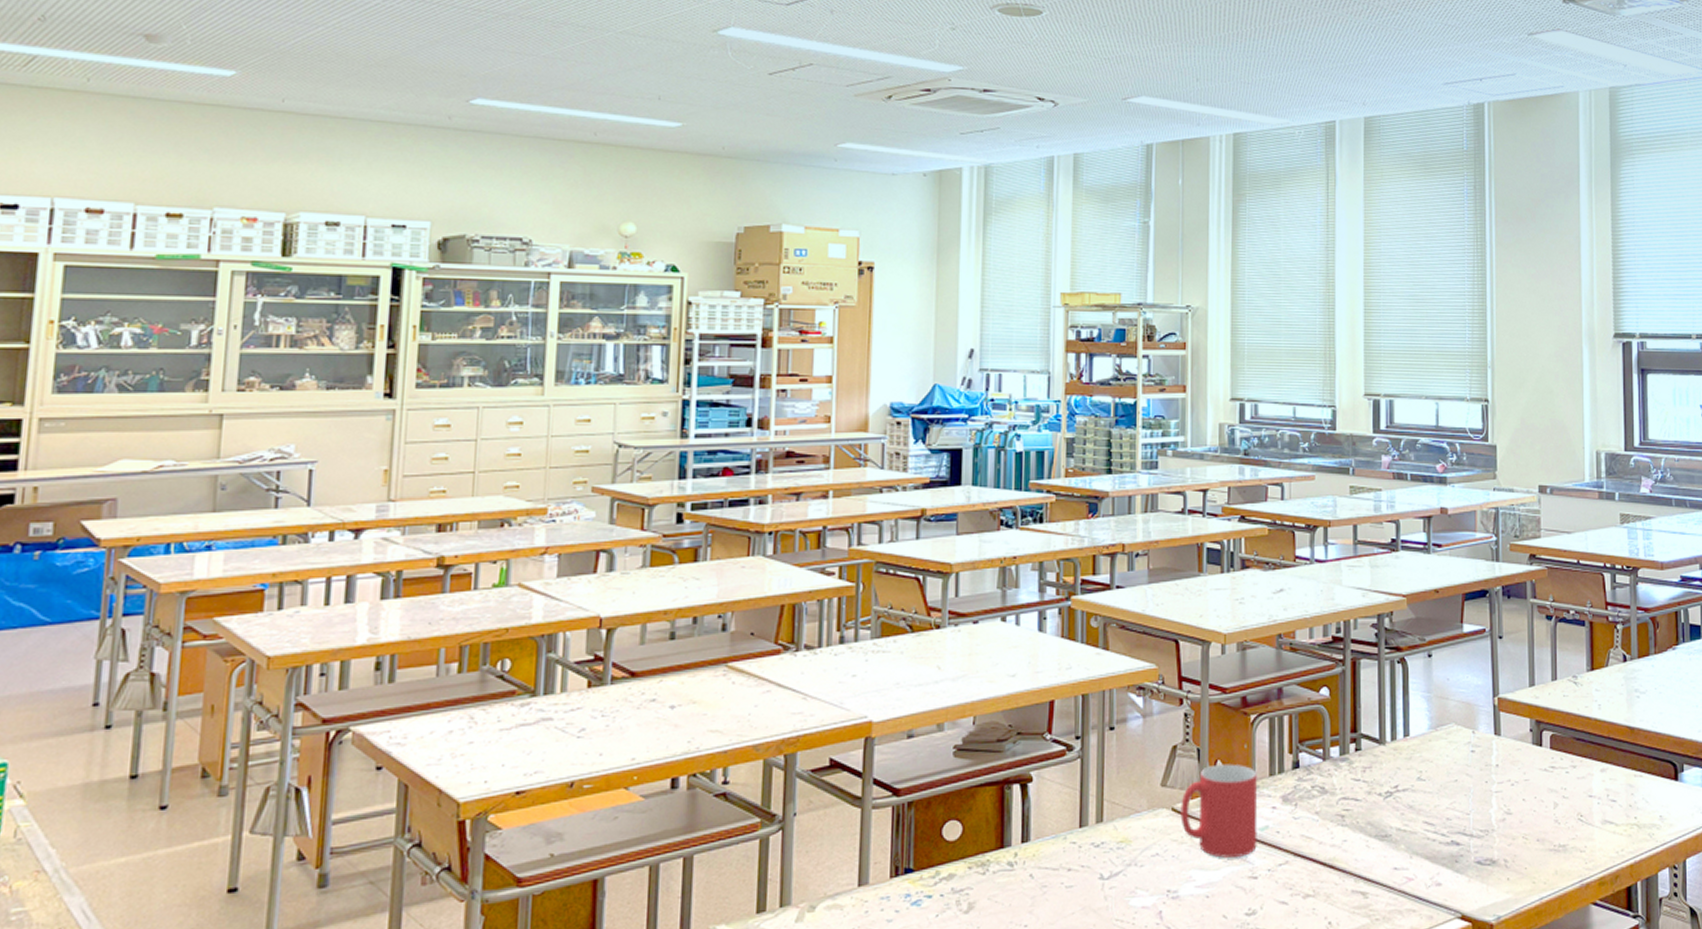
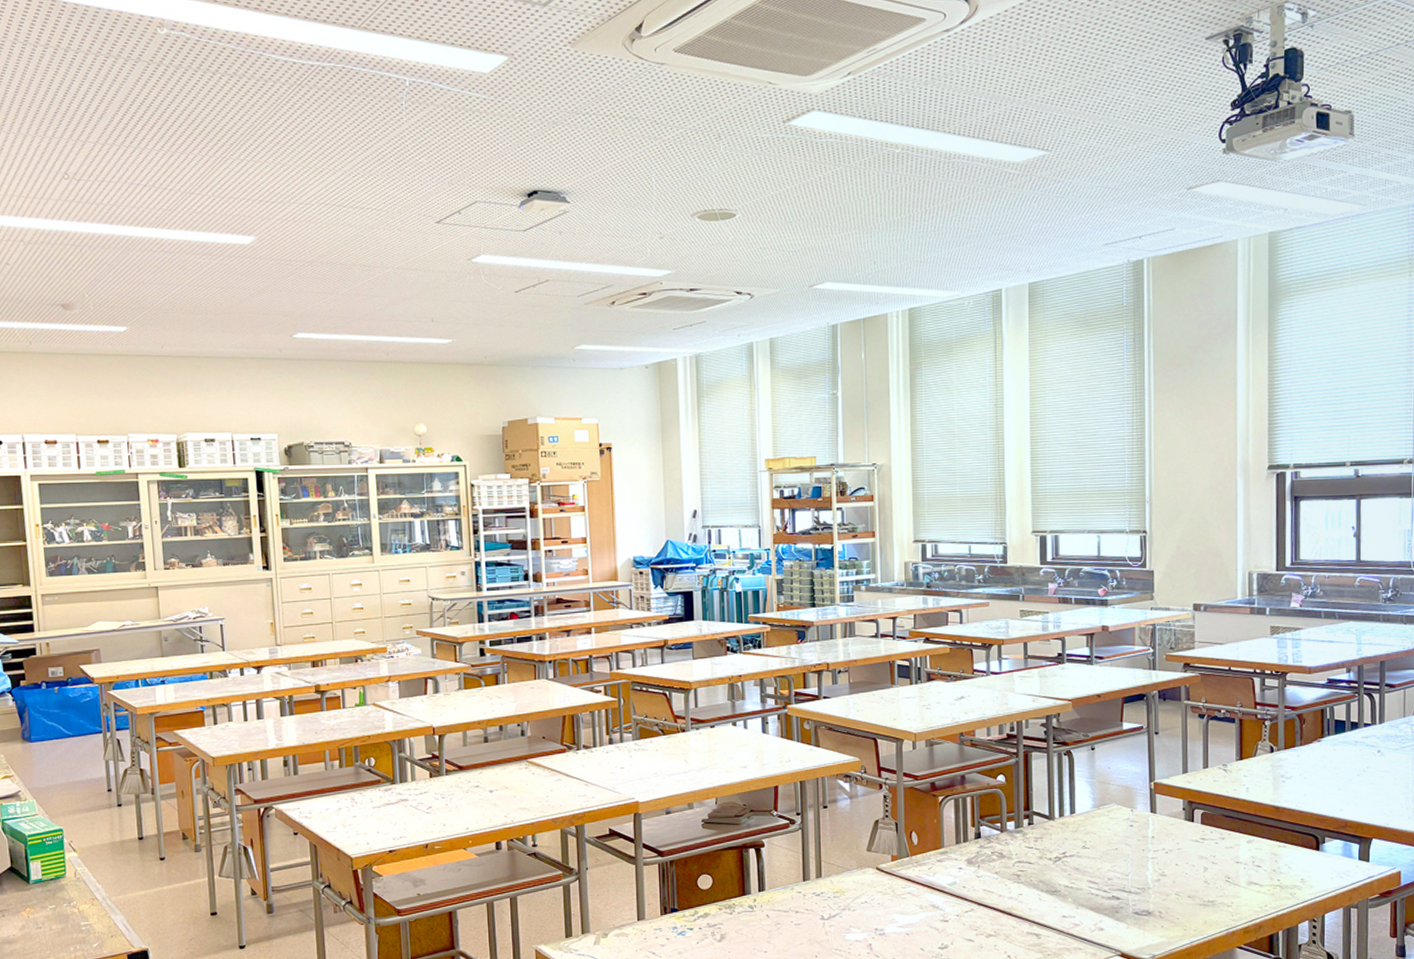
mug: present [1180,764,1258,858] -> none [883,834,947,905]

